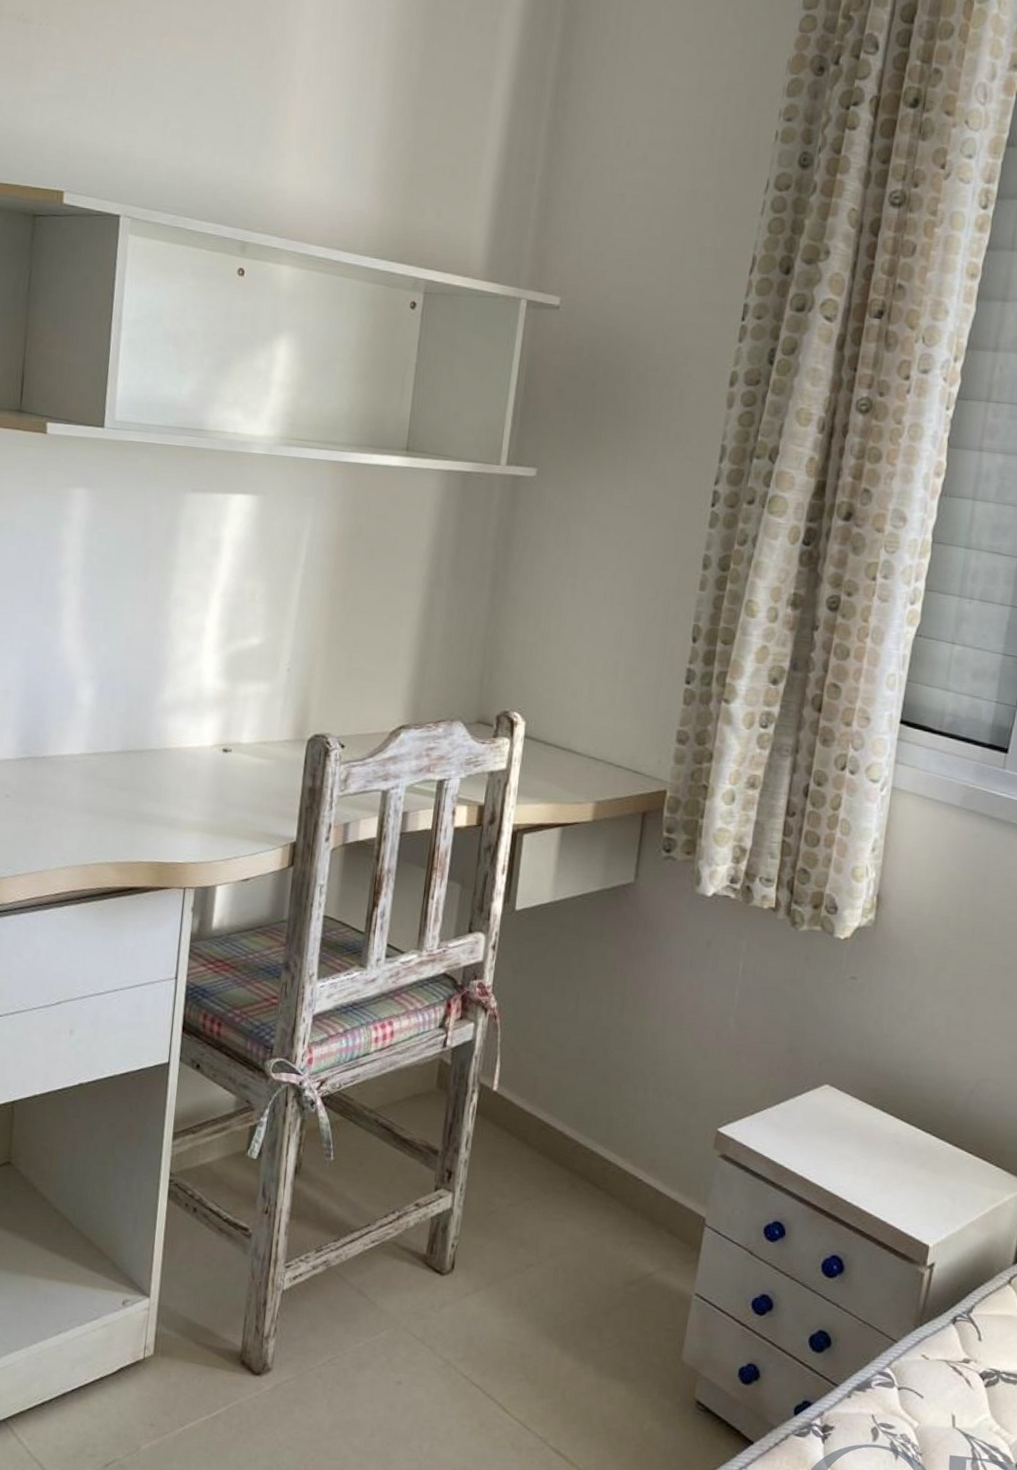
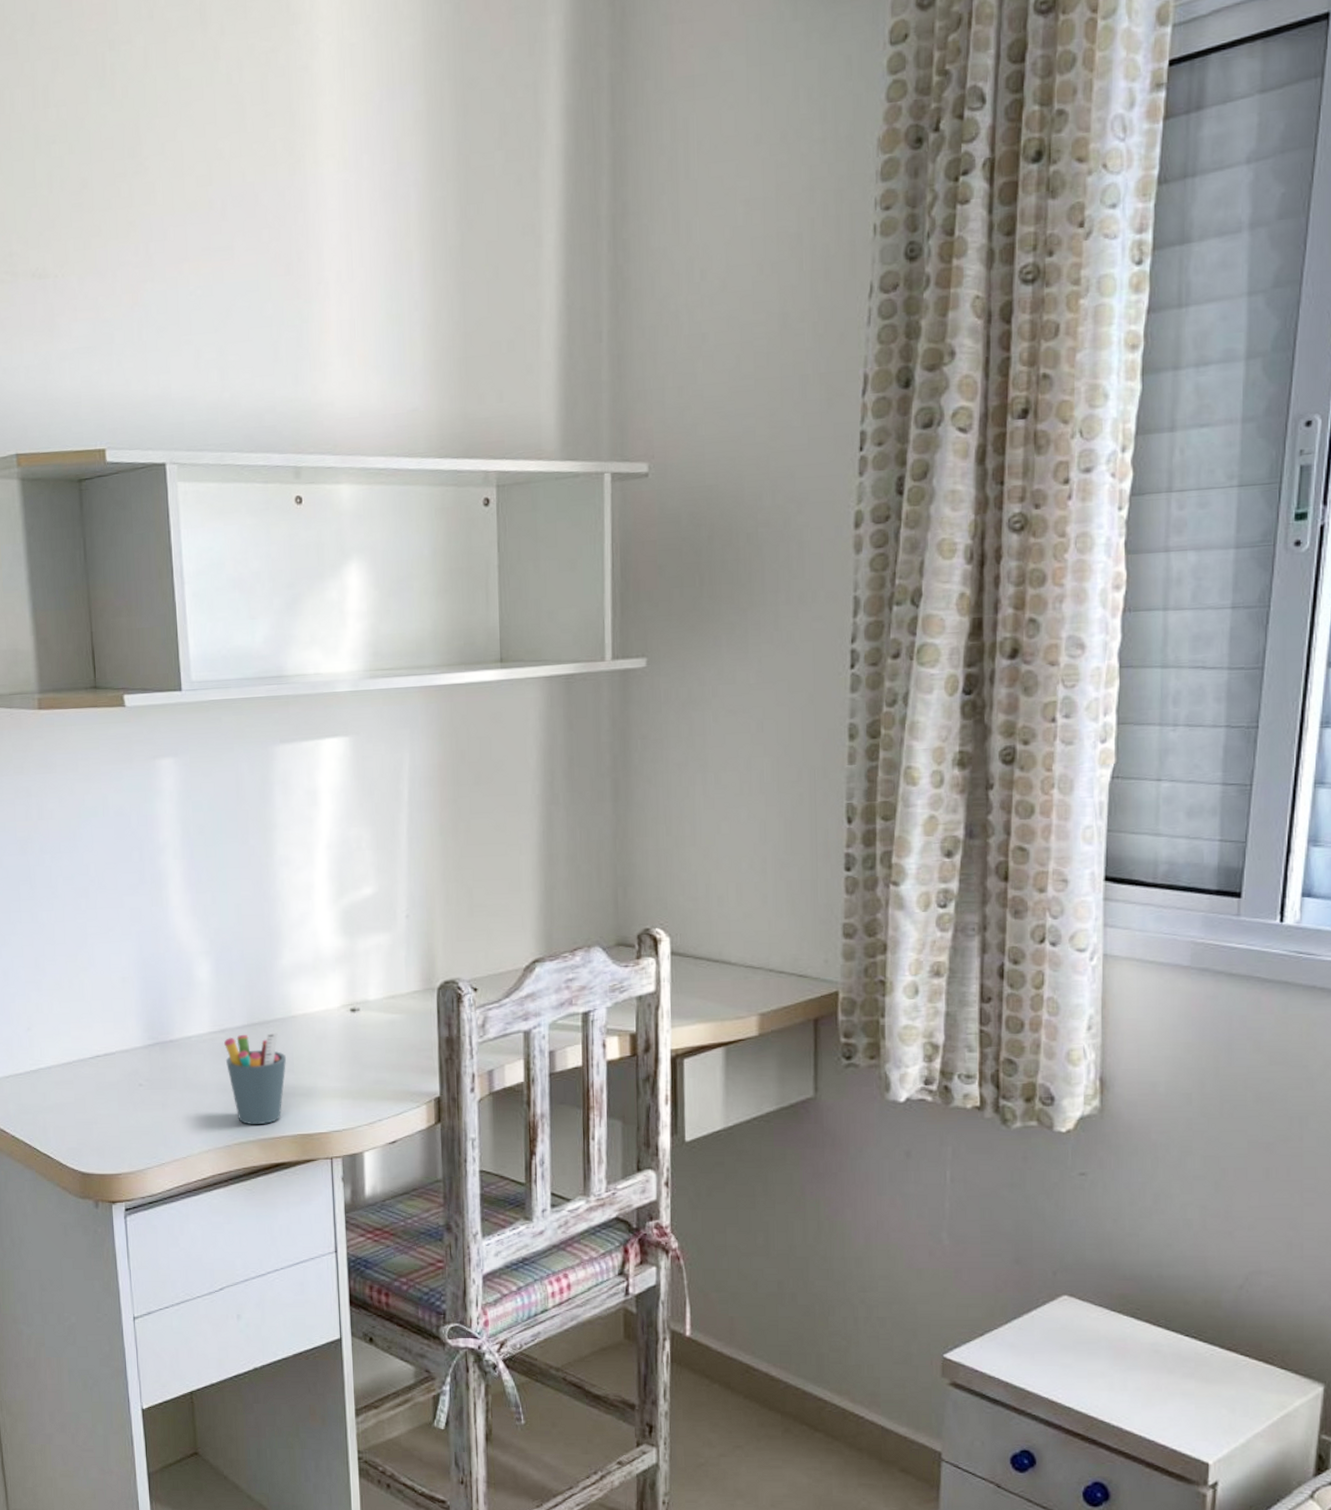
pen holder: none [95,759,155,848] -> present [224,1031,287,1124]

